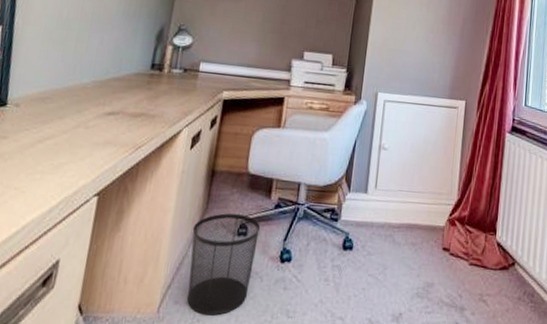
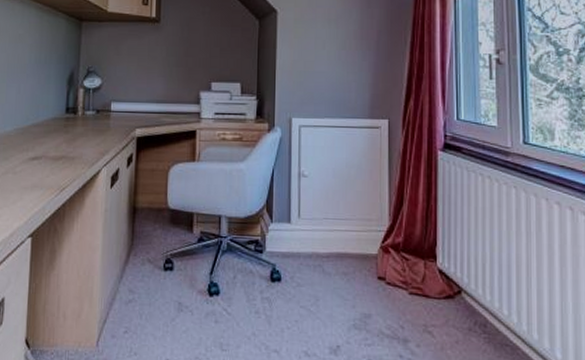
waste bin: present [187,213,261,316] -> none [121,249,186,349]

